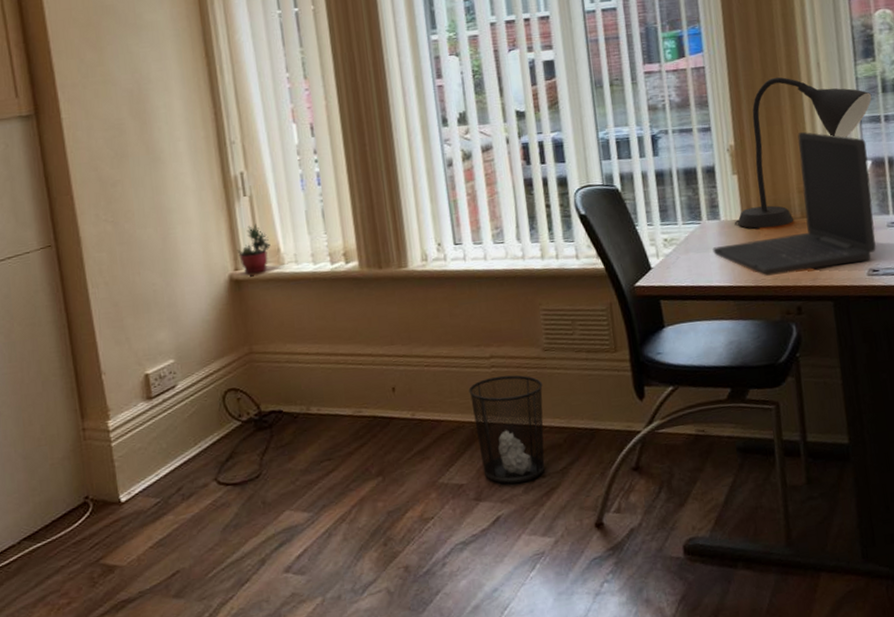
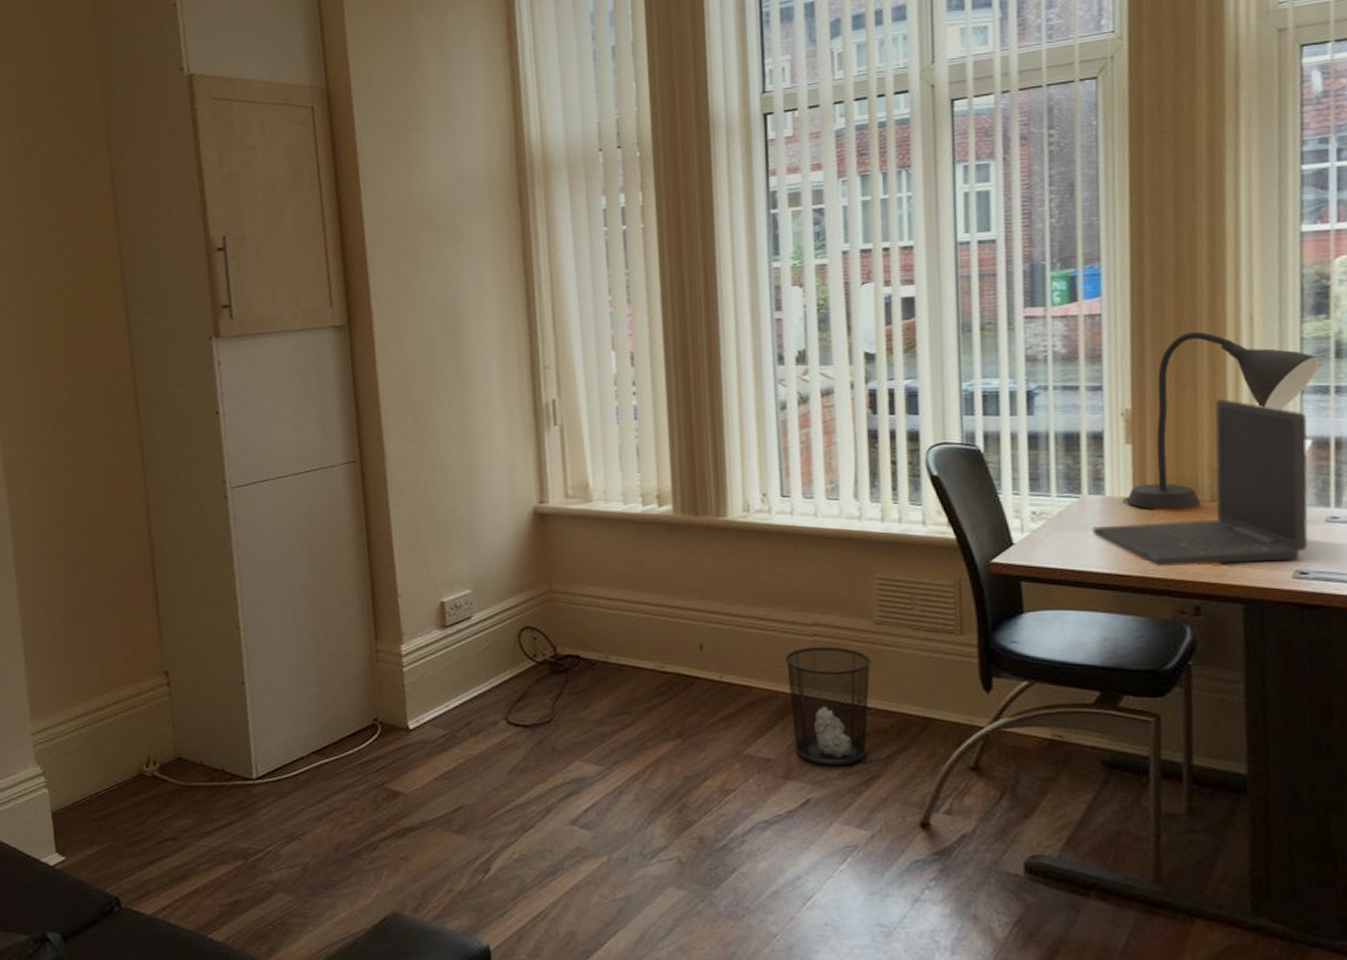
succulent plant: present [234,224,285,277] -> none [538,456,592,511]

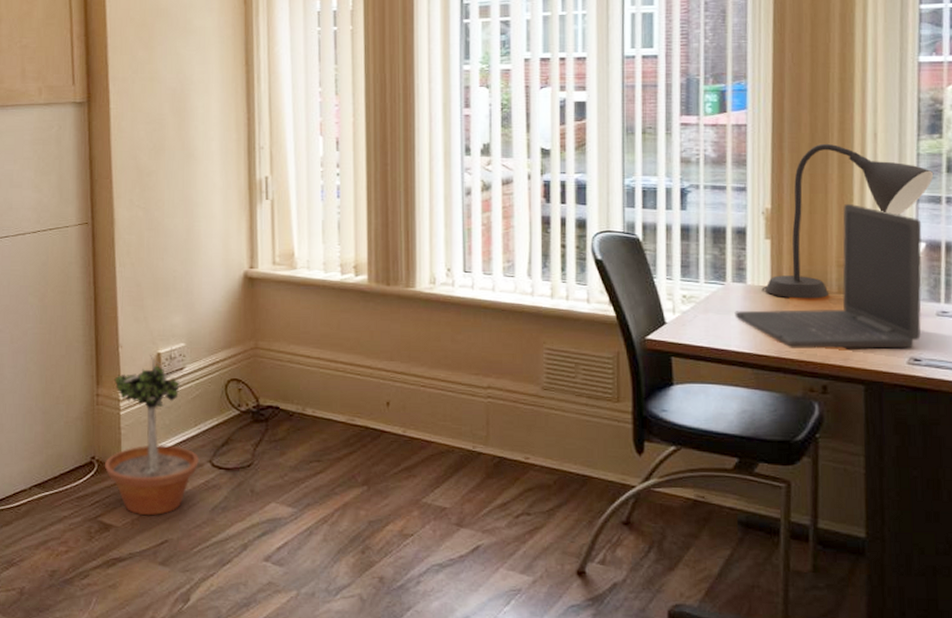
potted tree: none [389,594,493,781] -> present [105,347,199,516]
waste bin: present [785,646,871,767] -> none [462,407,538,517]

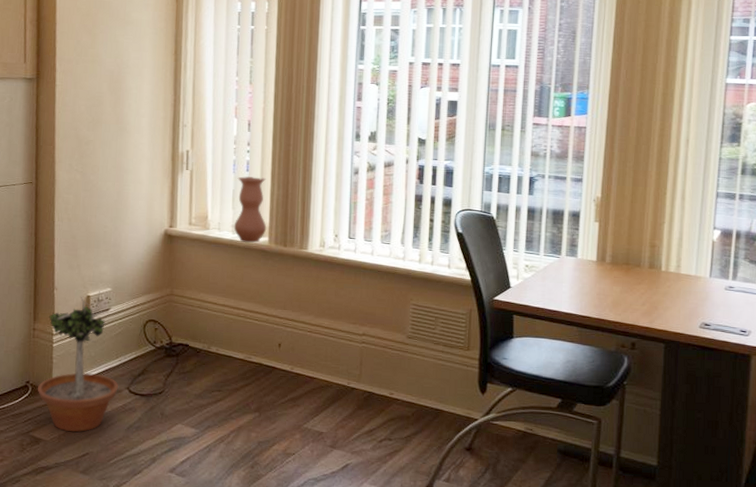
vase: none [325,203,365,282] -> present [233,176,267,243]
laptop: present [734,204,922,350] -> none [566,196,719,316]
desk lamp: present [761,143,934,299] -> none [589,145,731,273]

